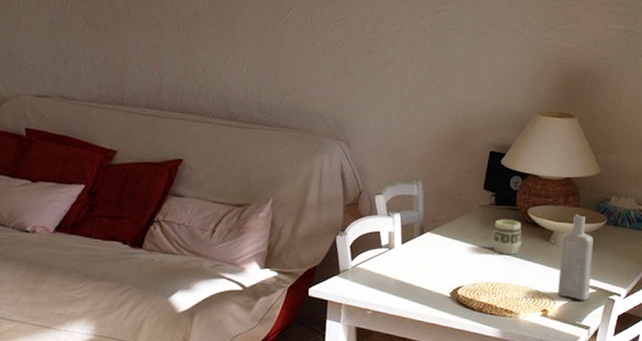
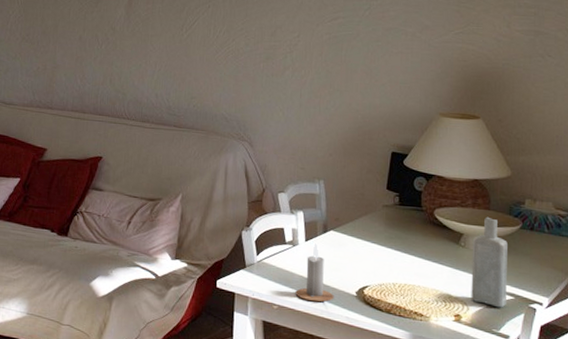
candle: none [390,246,429,305] -> present [295,243,334,302]
cup: present [491,219,522,255] -> none [397,220,429,256]

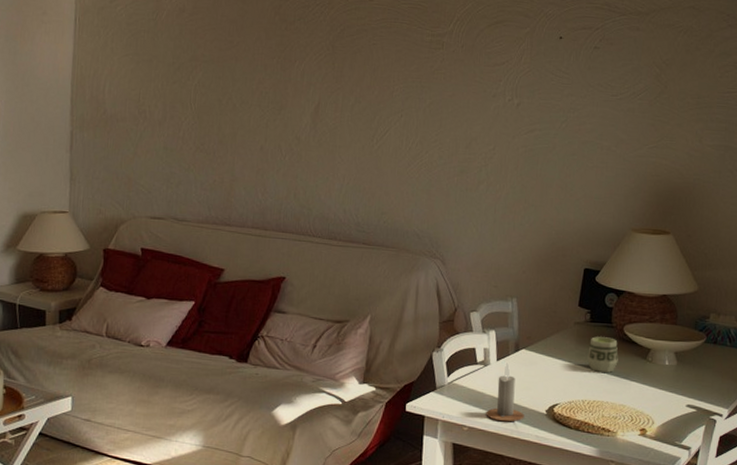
cup: none [397,220,429,256] -> present [587,336,618,373]
bottle: present [471,216,508,308] -> none [656,331,692,421]

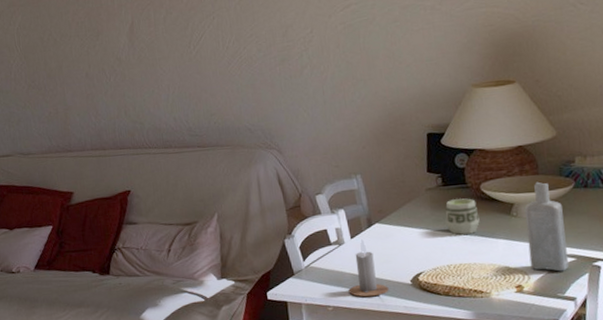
bottle: none [656,331,692,421] -> present [524,181,569,272]

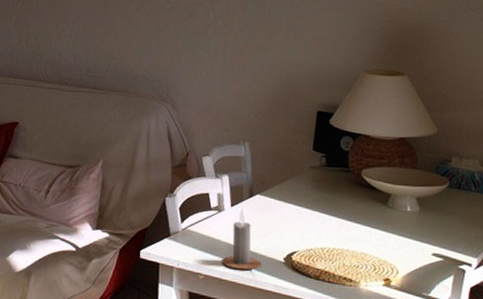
cup: present [445,198,480,235] -> none [325,181,357,219]
bottle: present [524,181,569,272] -> none [400,176,436,270]

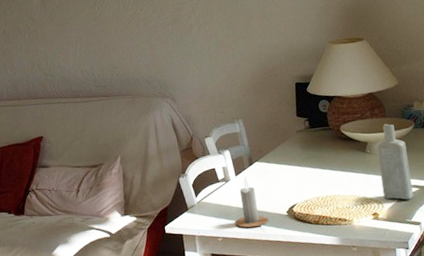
bottle: none [400,176,436,270] -> present [376,123,413,200]

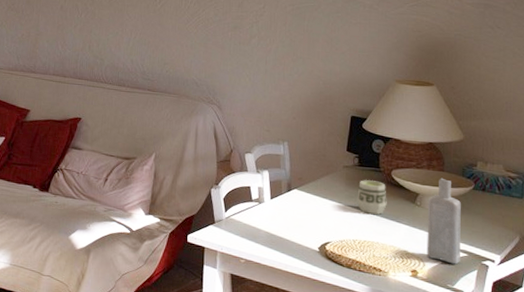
candle: present [235,176,269,228] -> none [261,201,298,257]
cup: none [313,138,341,171] -> present [357,180,387,215]

